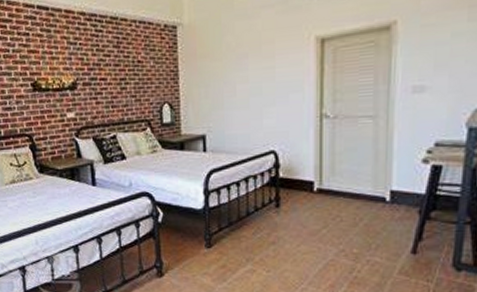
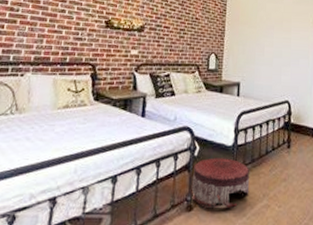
pouf: none [158,222,229,275] -> present [191,157,250,209]

